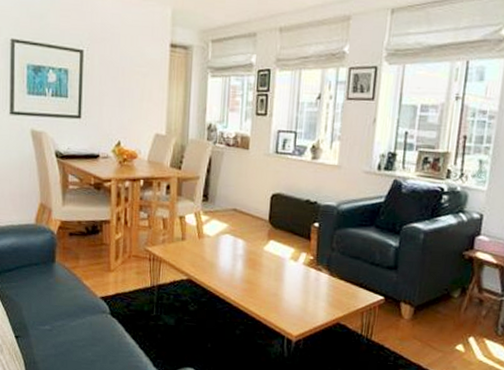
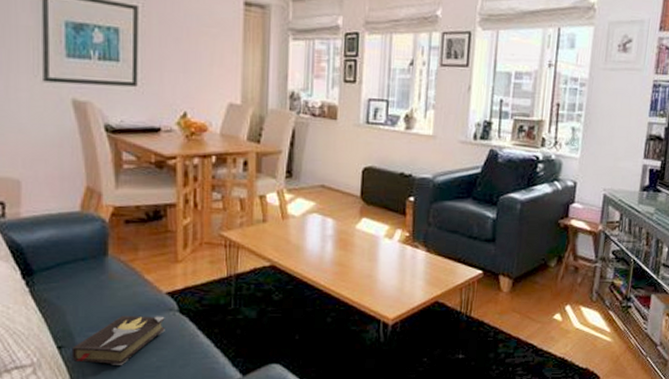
hardback book: none [26,314,99,356] -> present [71,315,165,365]

